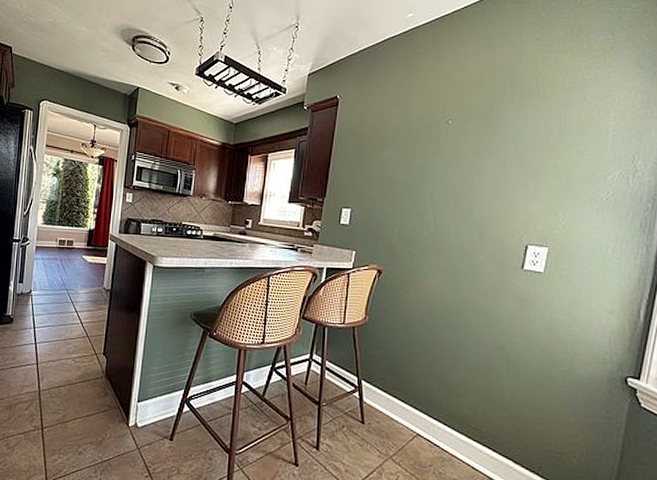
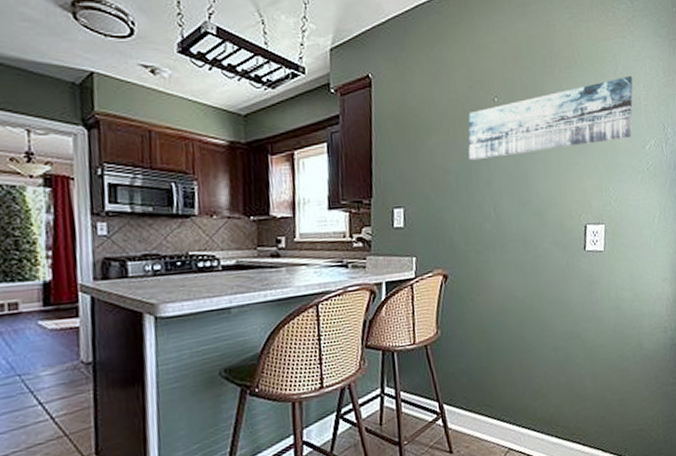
wall art: none [417,105,603,175] -> present [468,75,634,161]

